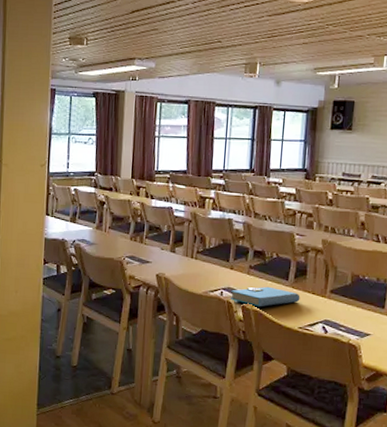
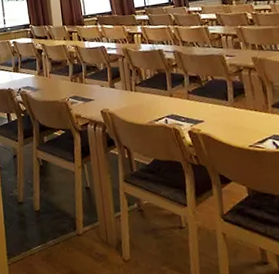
book: present [231,286,300,307] -> none [175,109,244,131]

